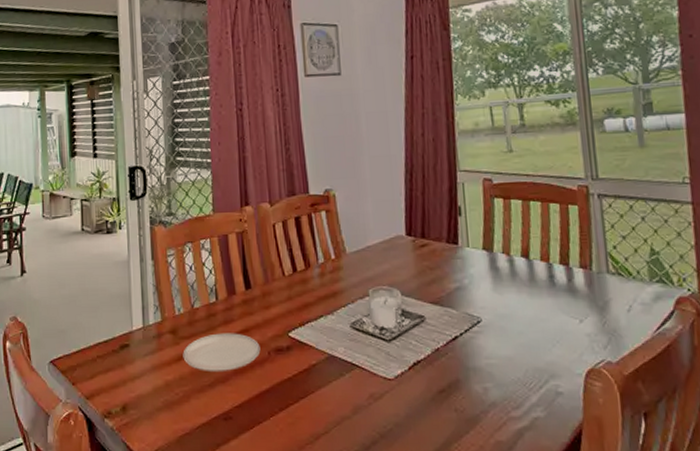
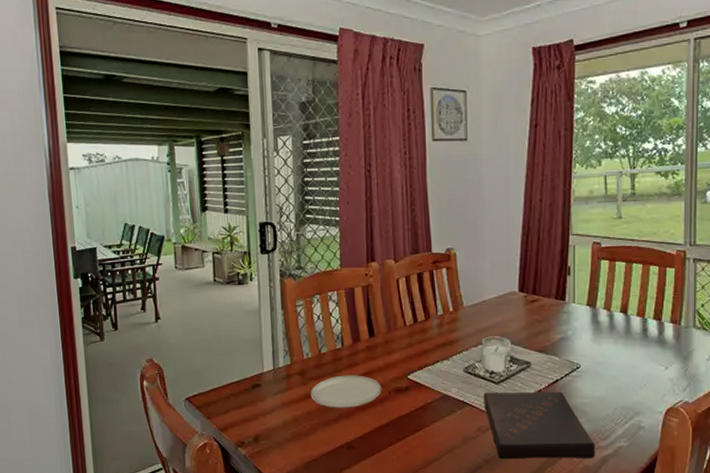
book: none [374,350,509,433] -> present [484,391,595,460]

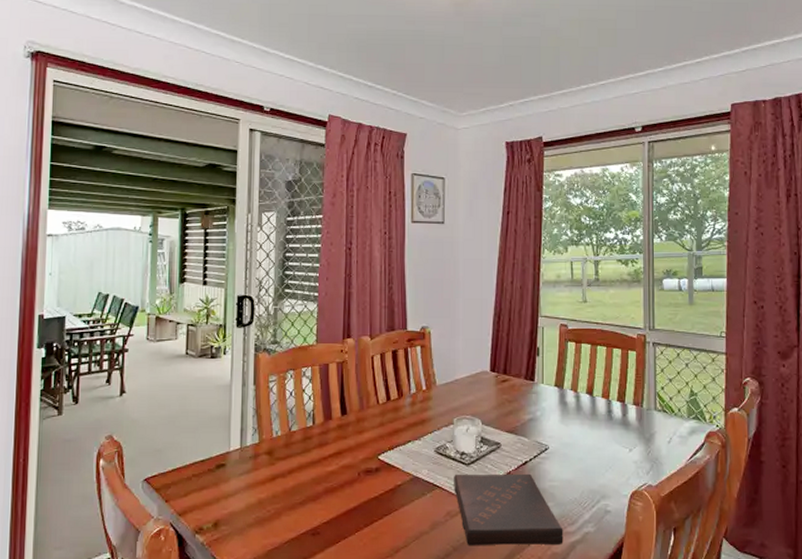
plate: present [310,375,382,409] -> none [277,455,351,491]

